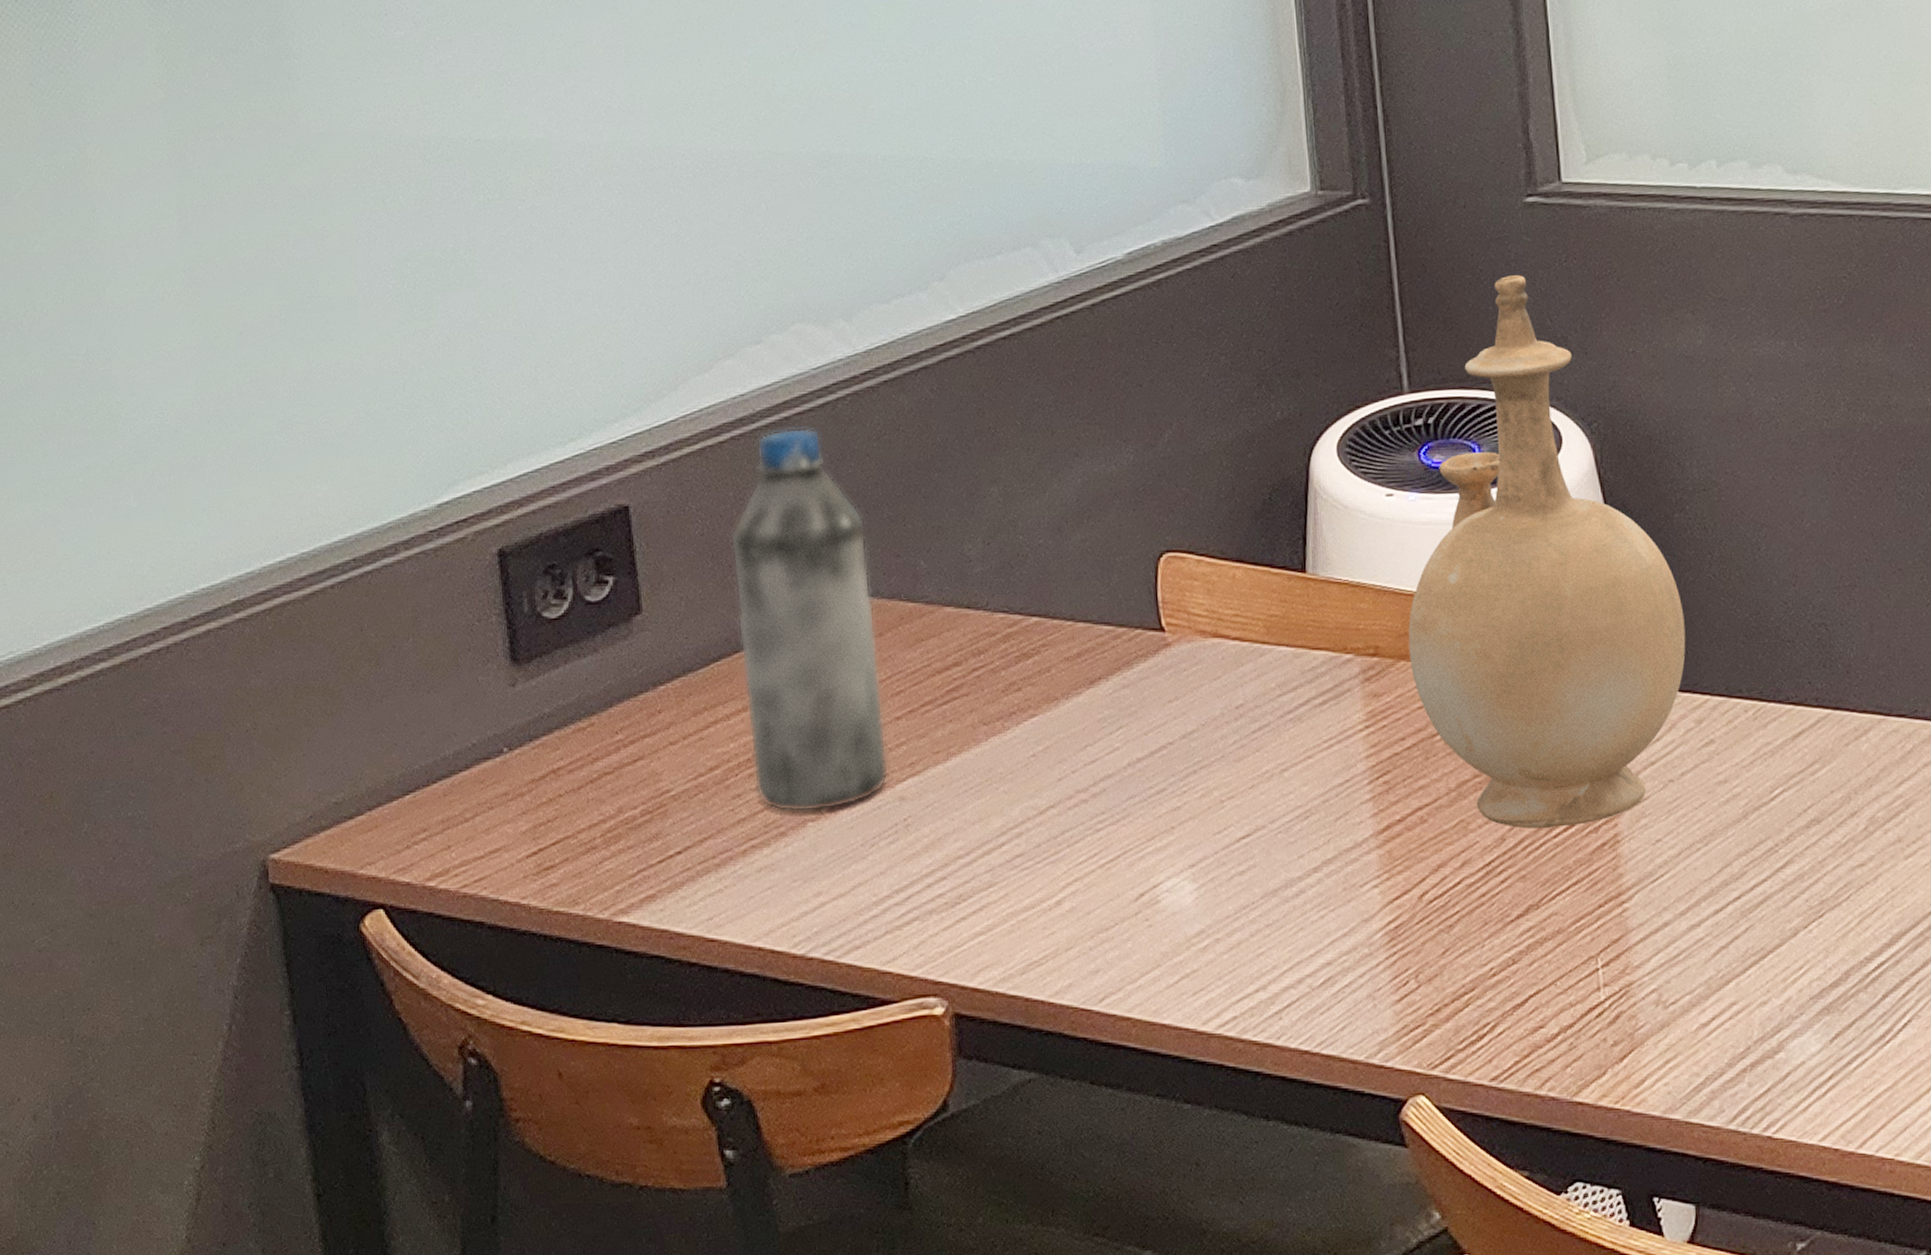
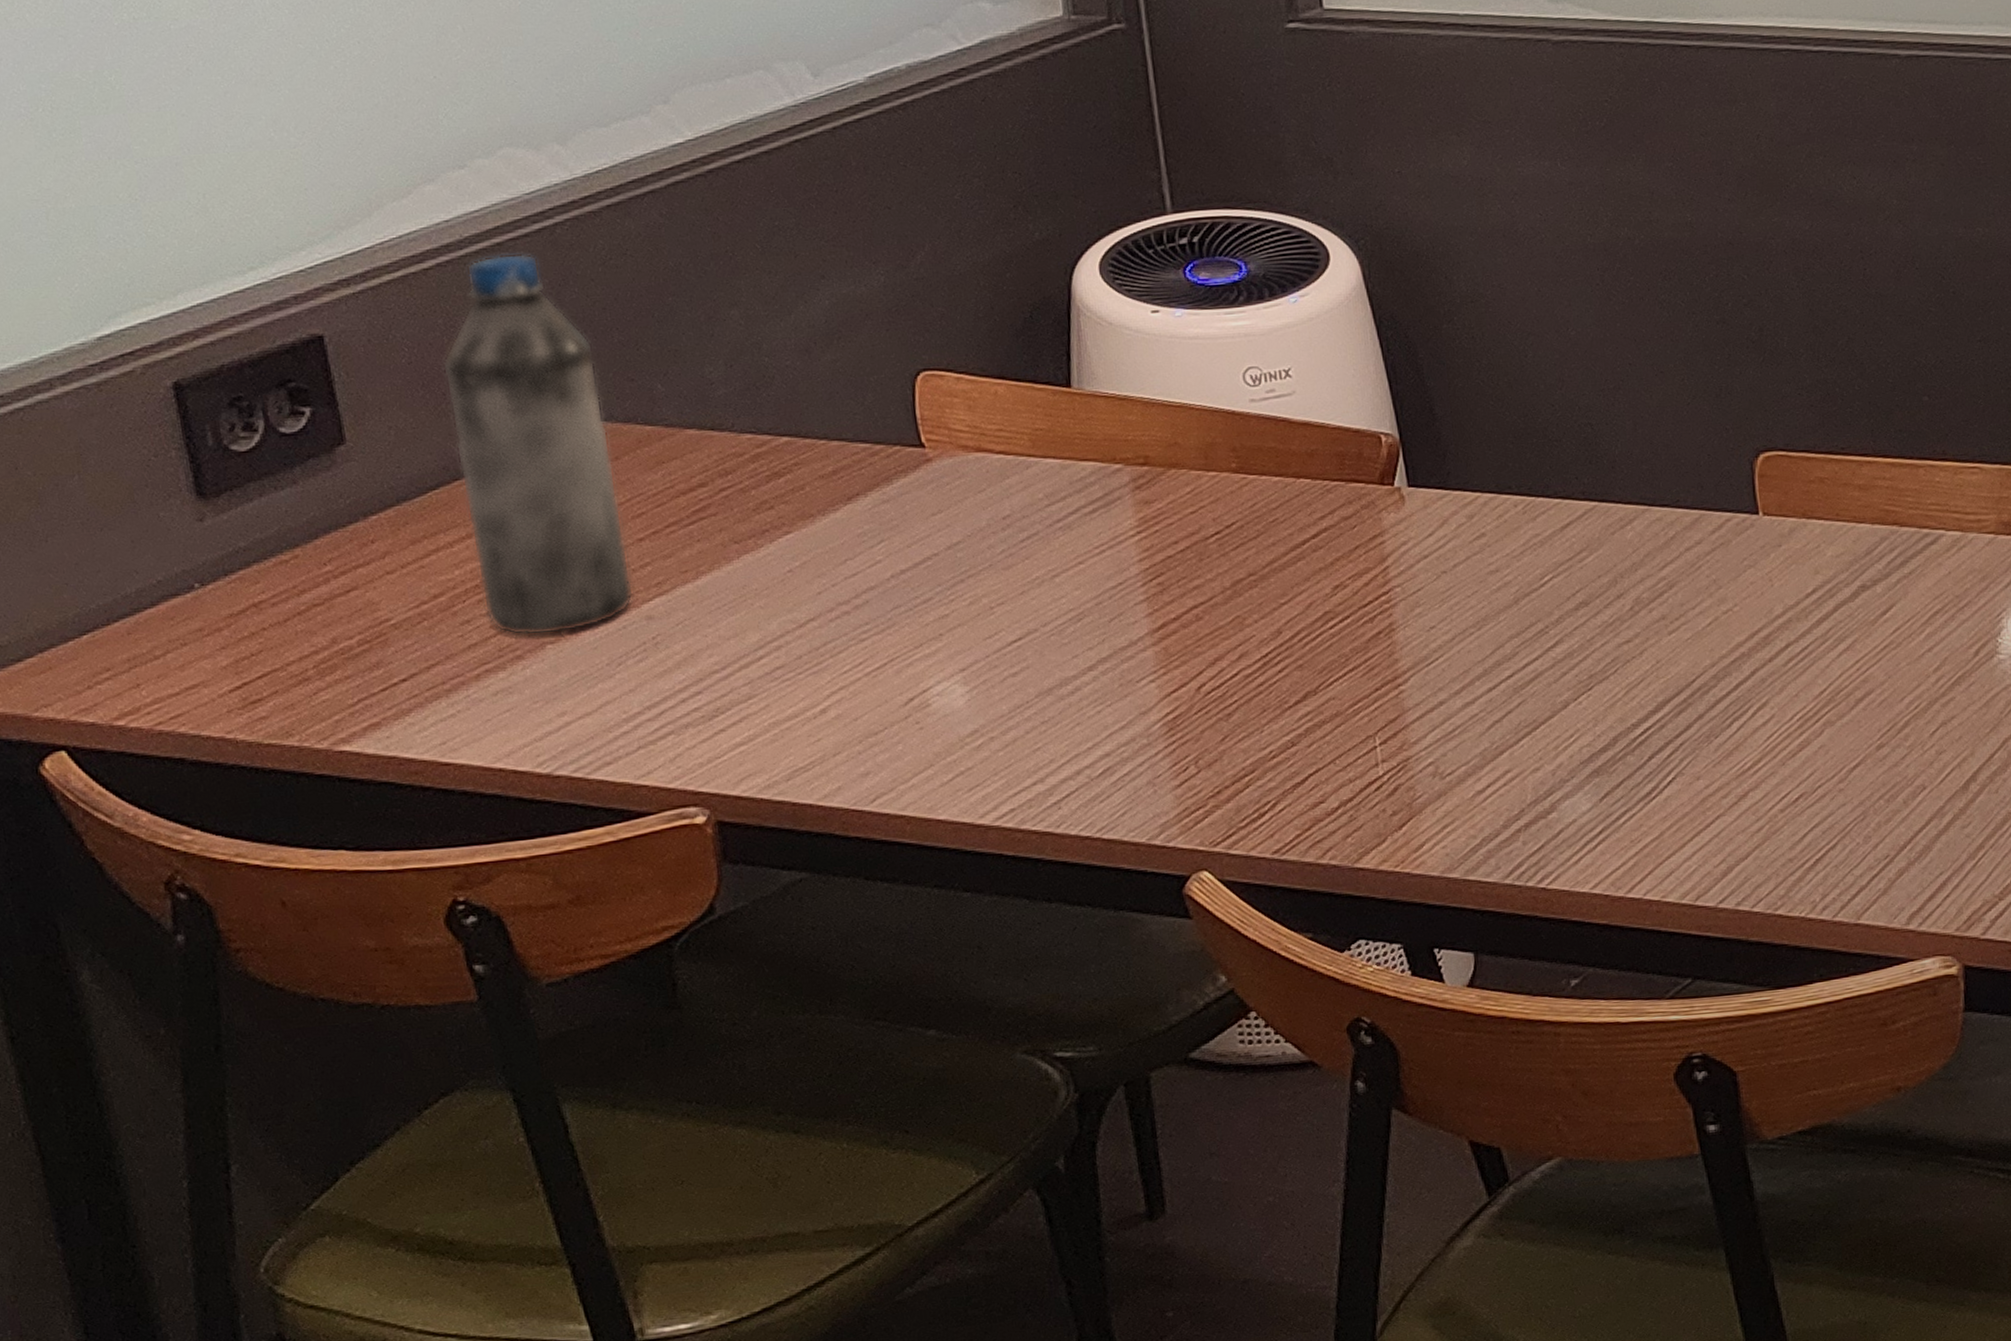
vase: present [1408,275,1686,829] -> none [1178,99,1456,622]

